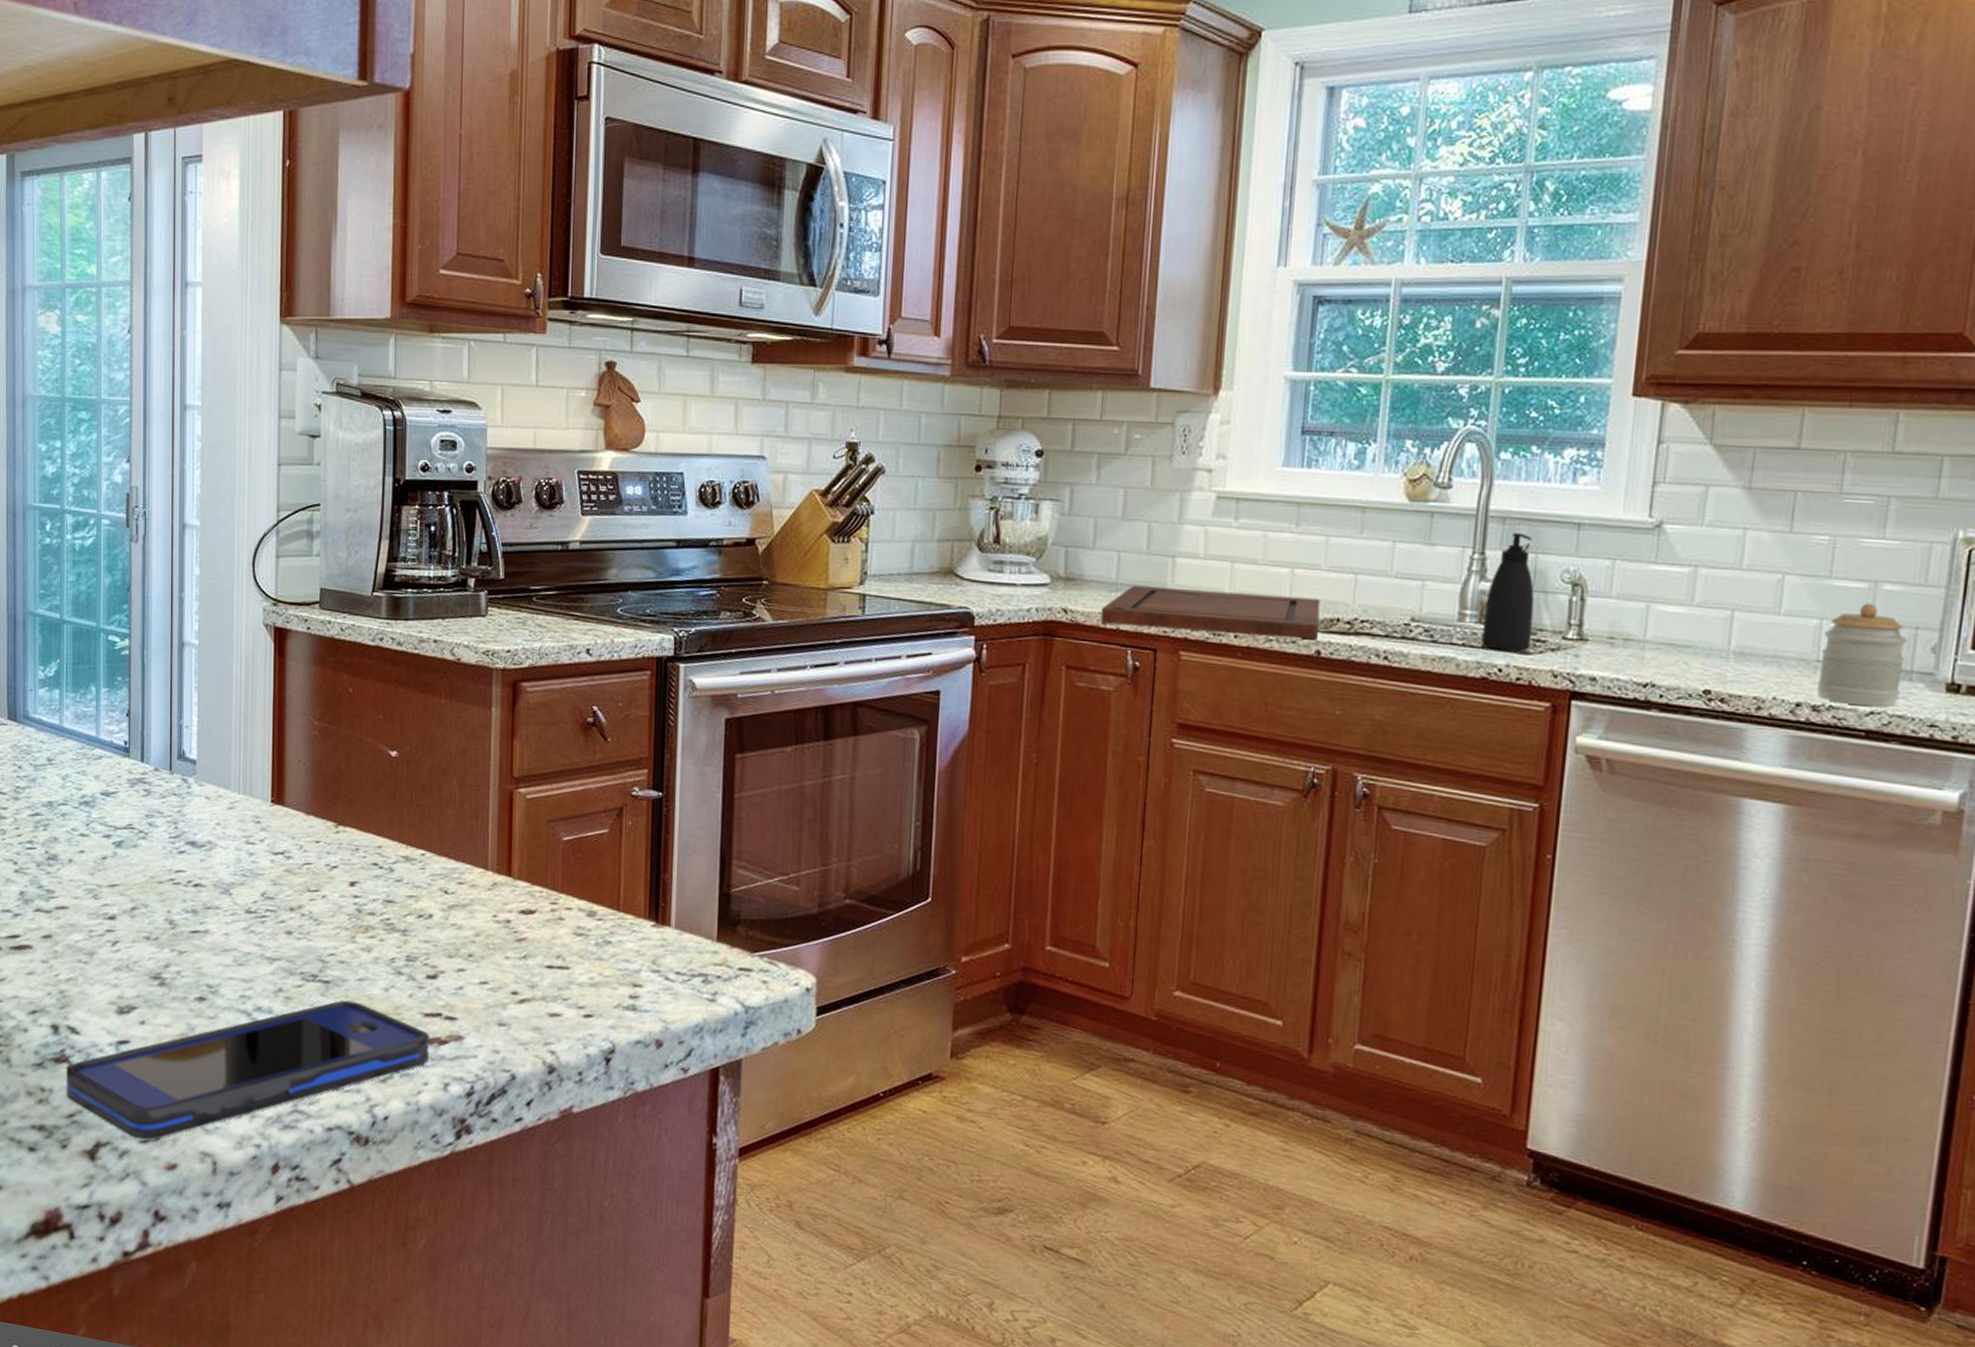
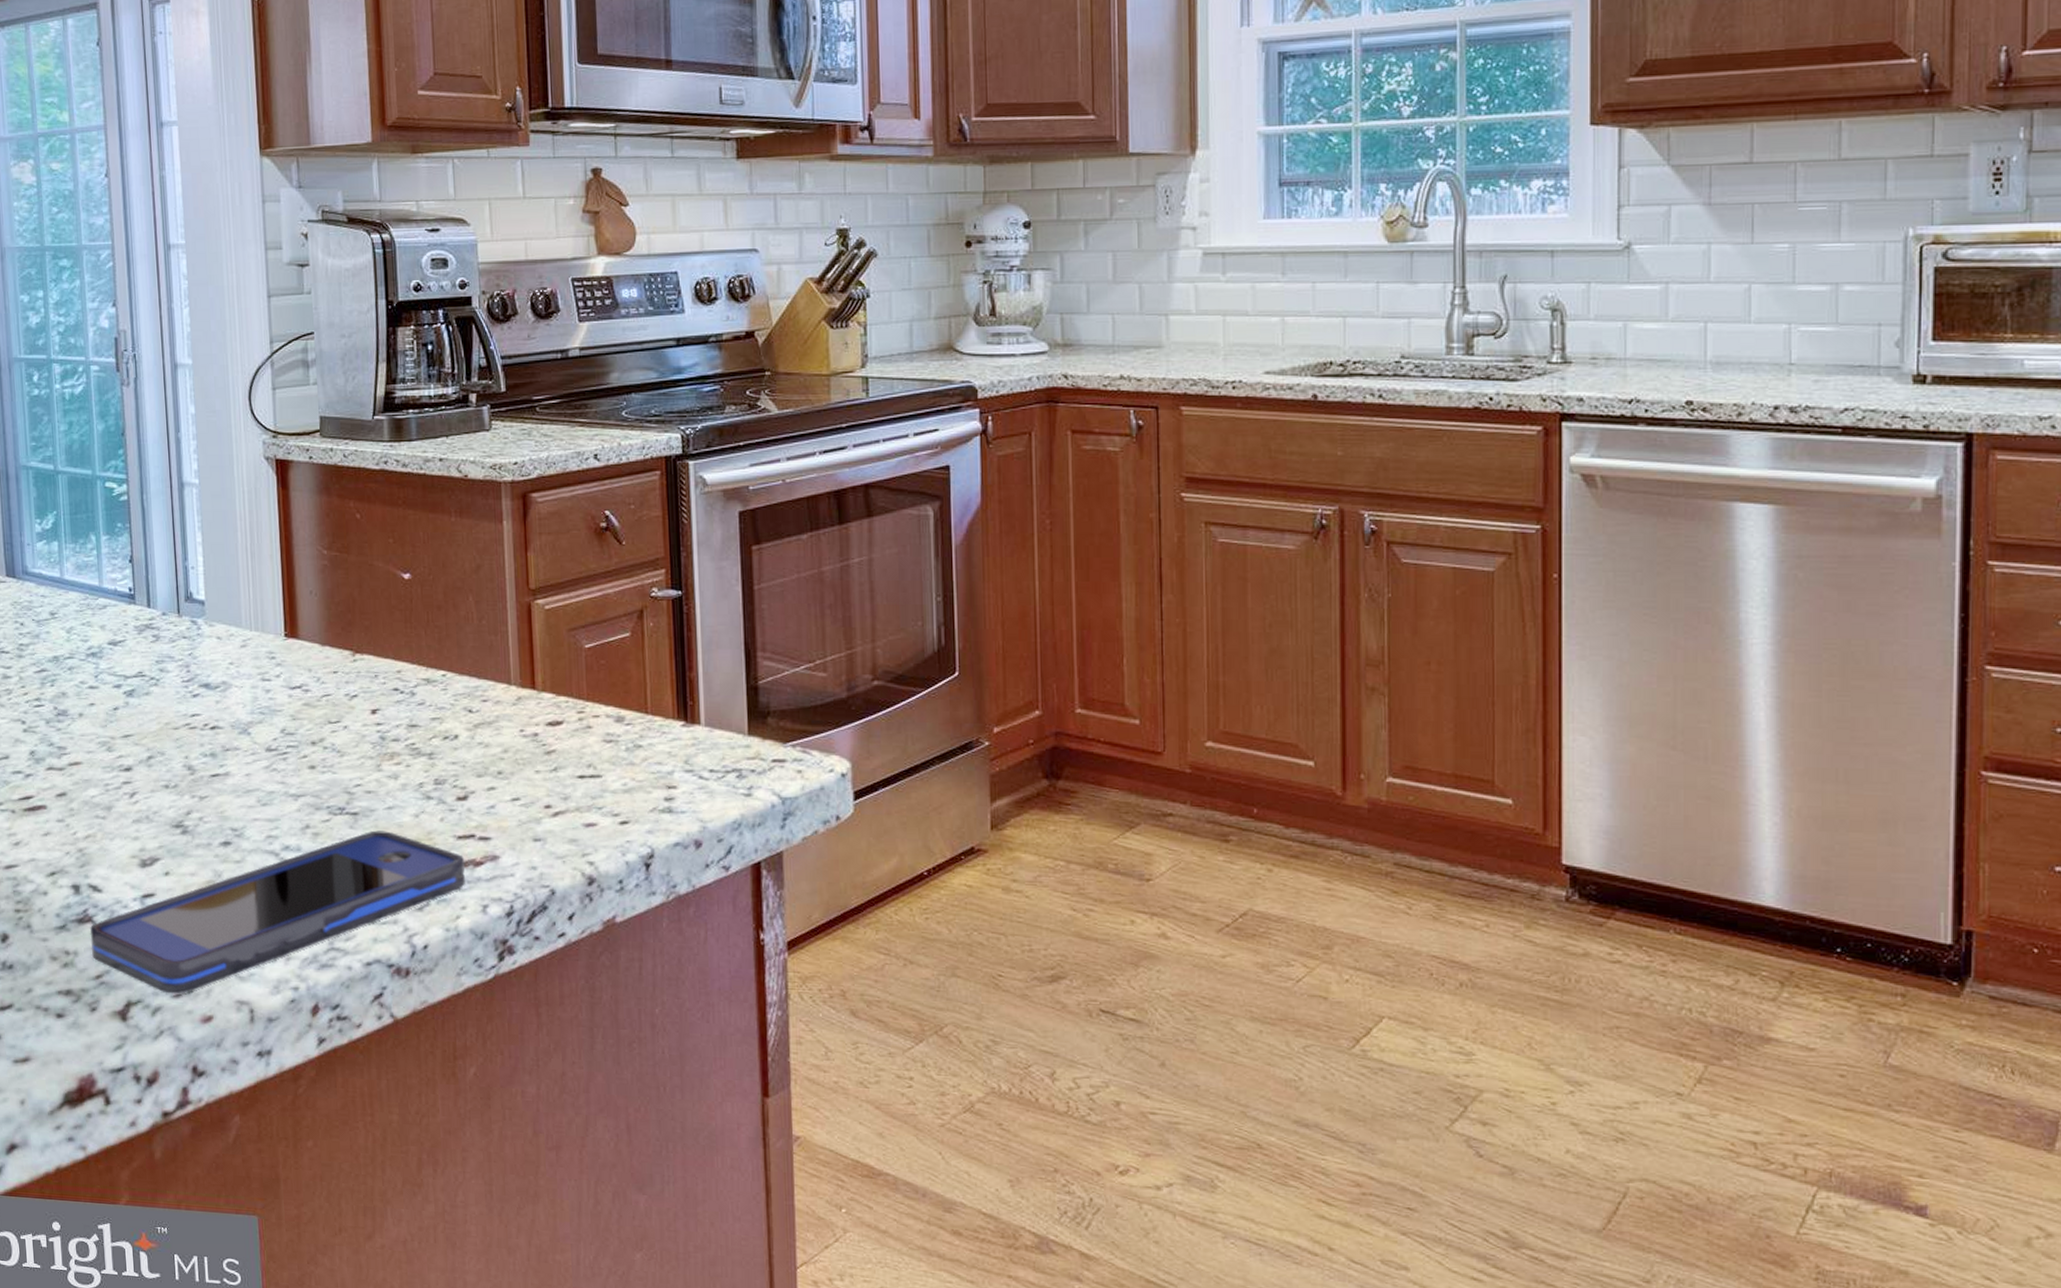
cutting board: present [1101,585,1320,640] -> none [1102,344,1313,386]
soap dispenser: present [1482,532,1535,651] -> none [1471,264,1518,379]
jar: present [1816,602,1908,707] -> none [1791,304,1872,404]

